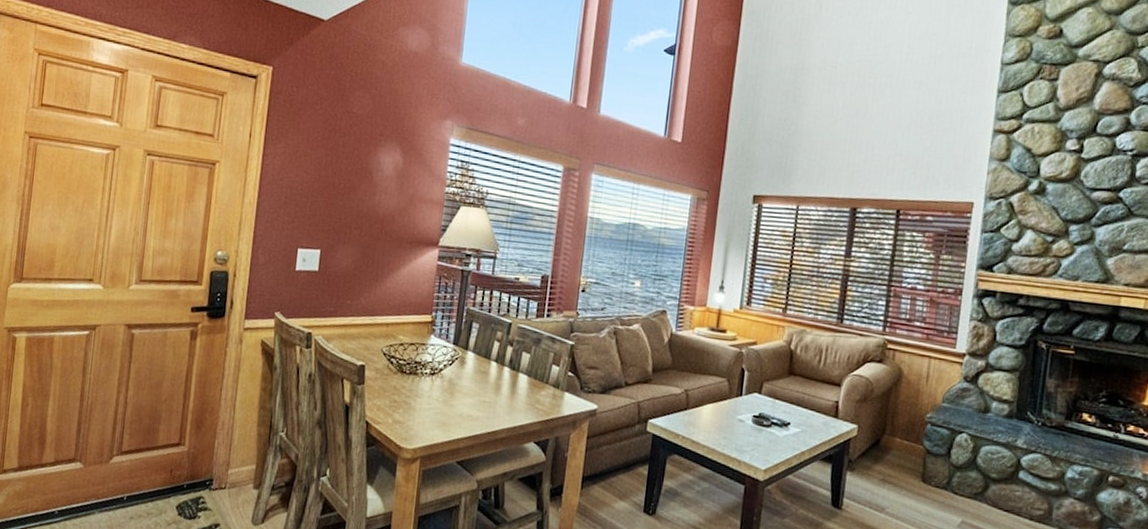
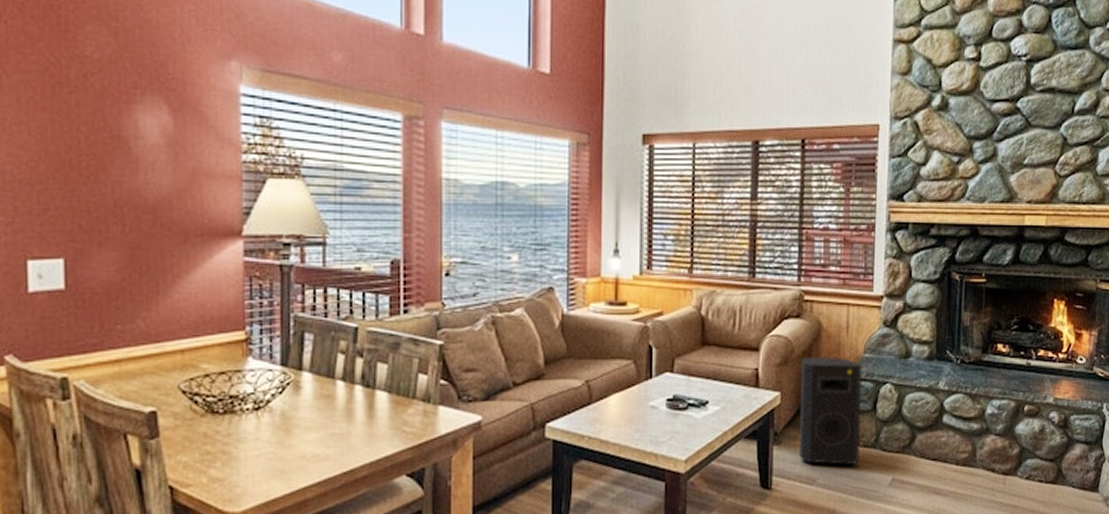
speaker: none [870,398,940,501] -> present [798,357,862,465]

